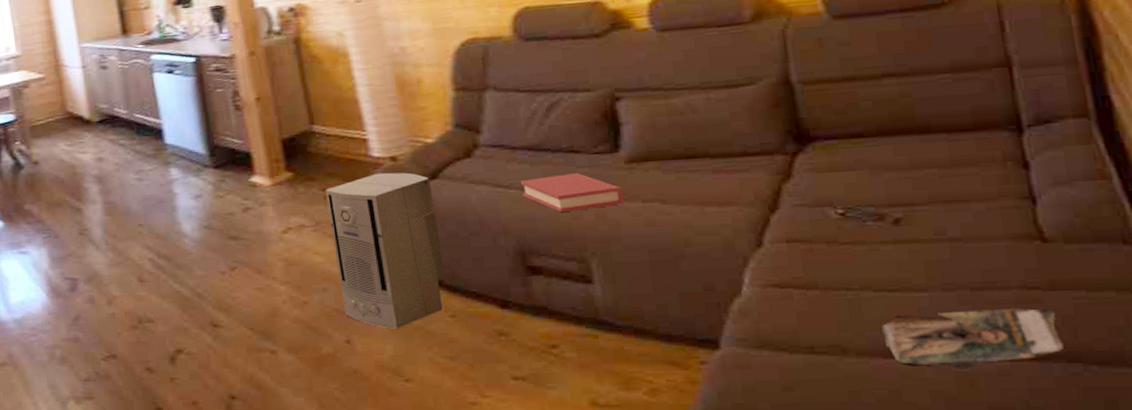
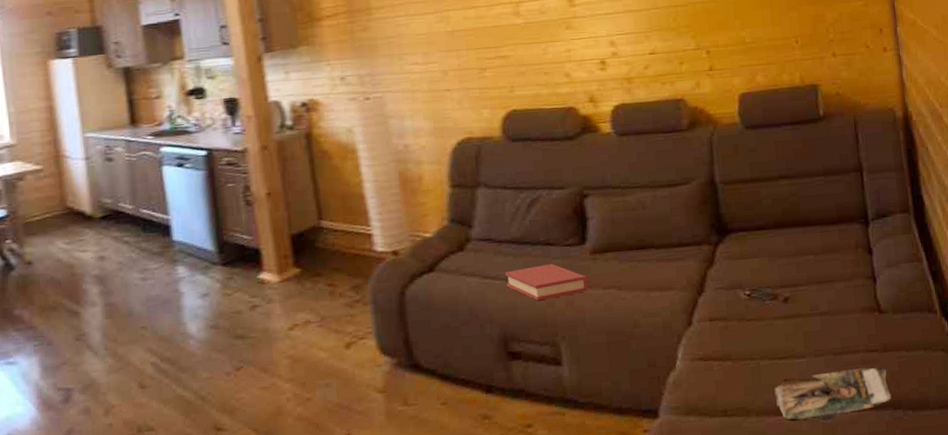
air purifier: present [325,172,445,329] -> none [331,266,438,420]

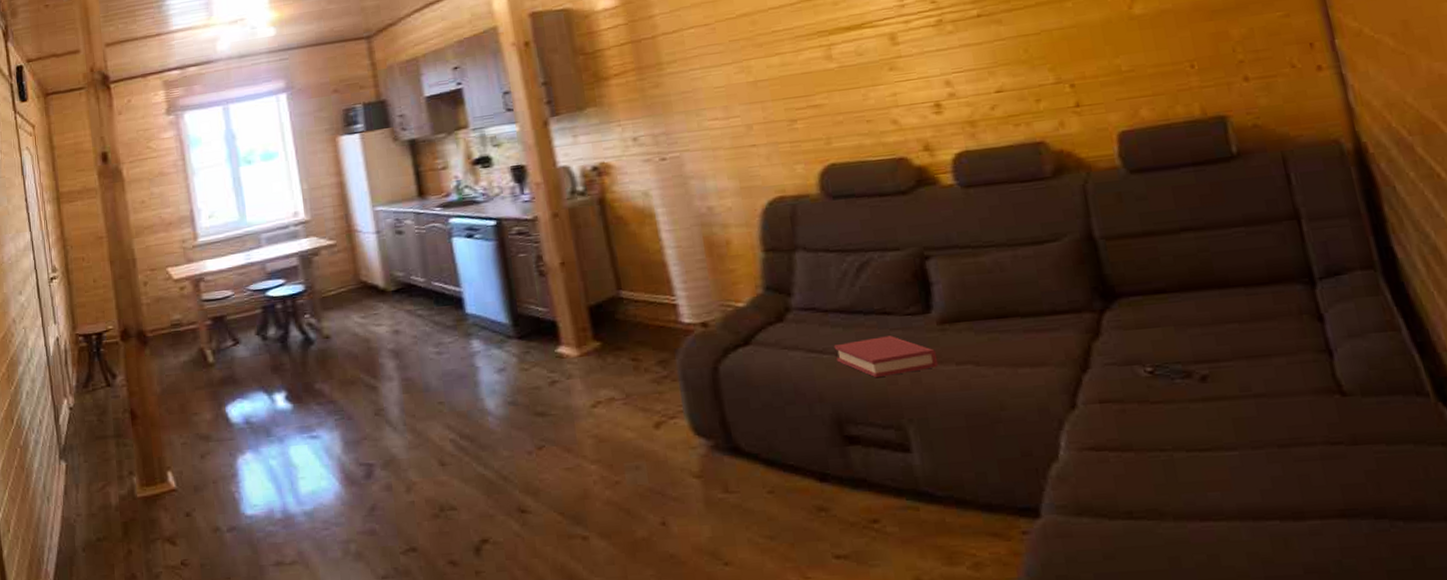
magazine: present [774,367,891,423] -> none [1196,463,1370,532]

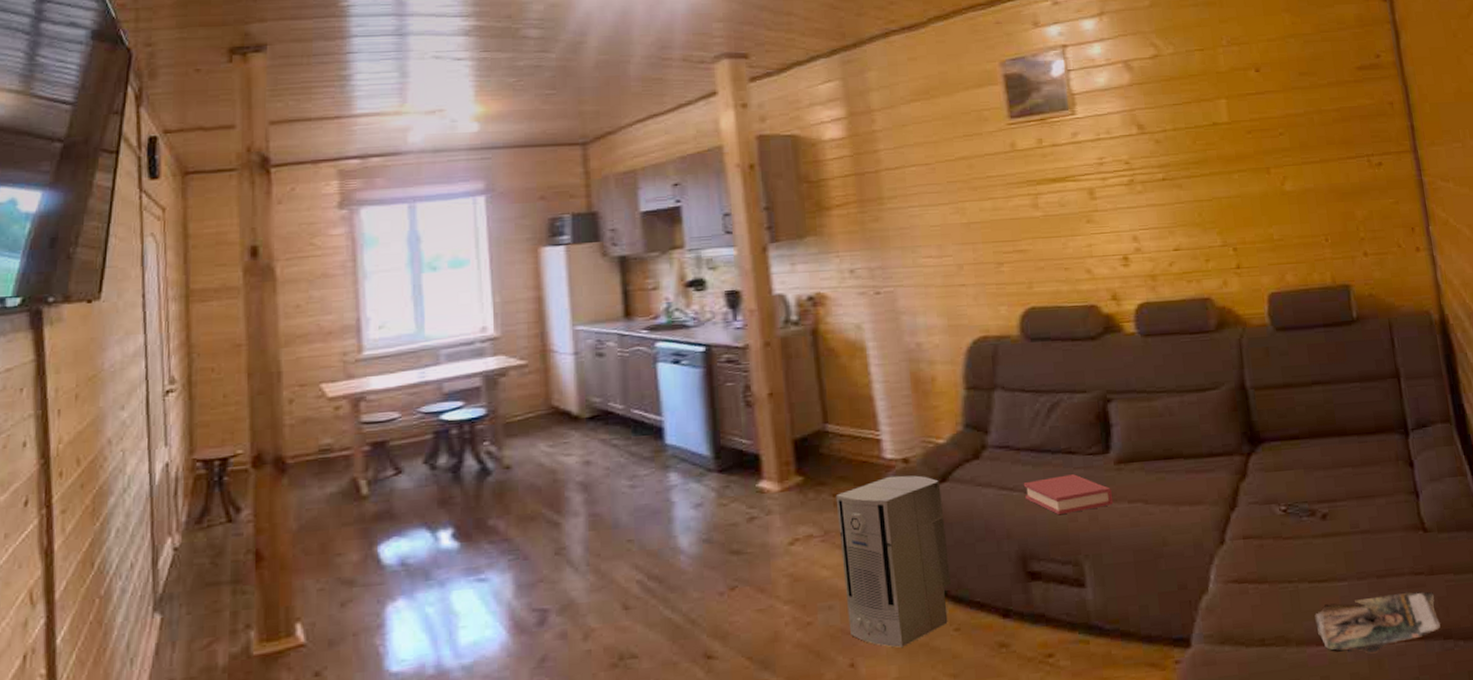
air purifier: none [634,339,761,508] -> present [835,475,951,648]
magazine: none [1196,463,1370,532] -> present [1315,591,1441,654]

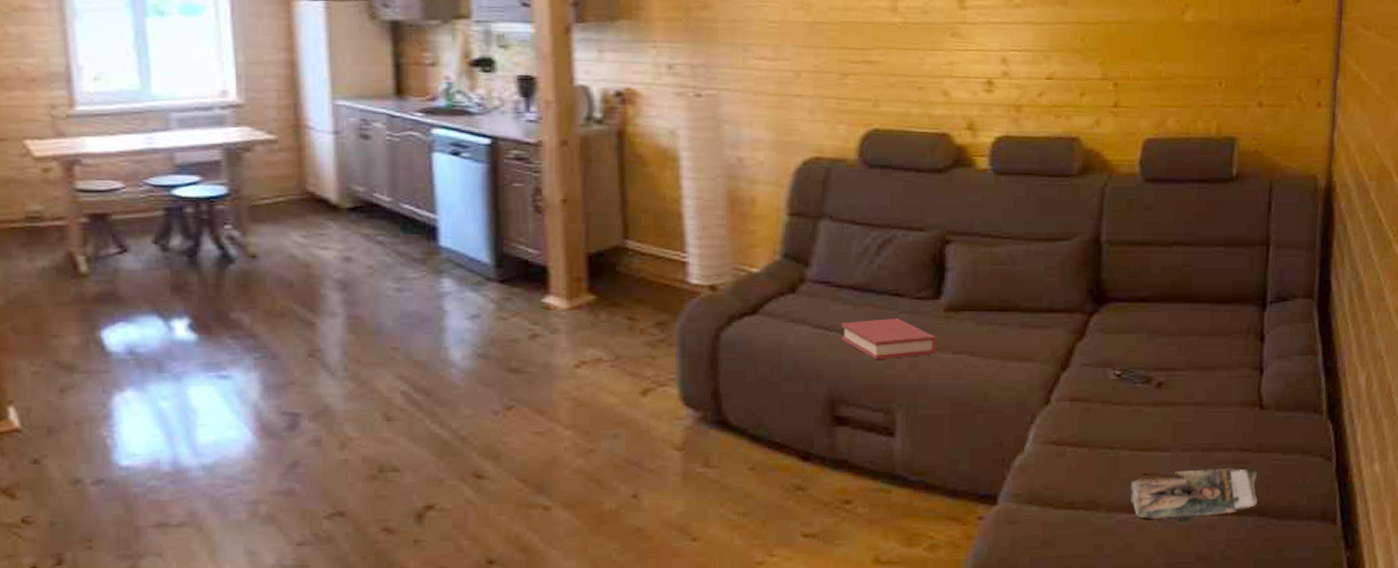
air purifier: present [835,475,951,648] -> none [630,303,751,482]

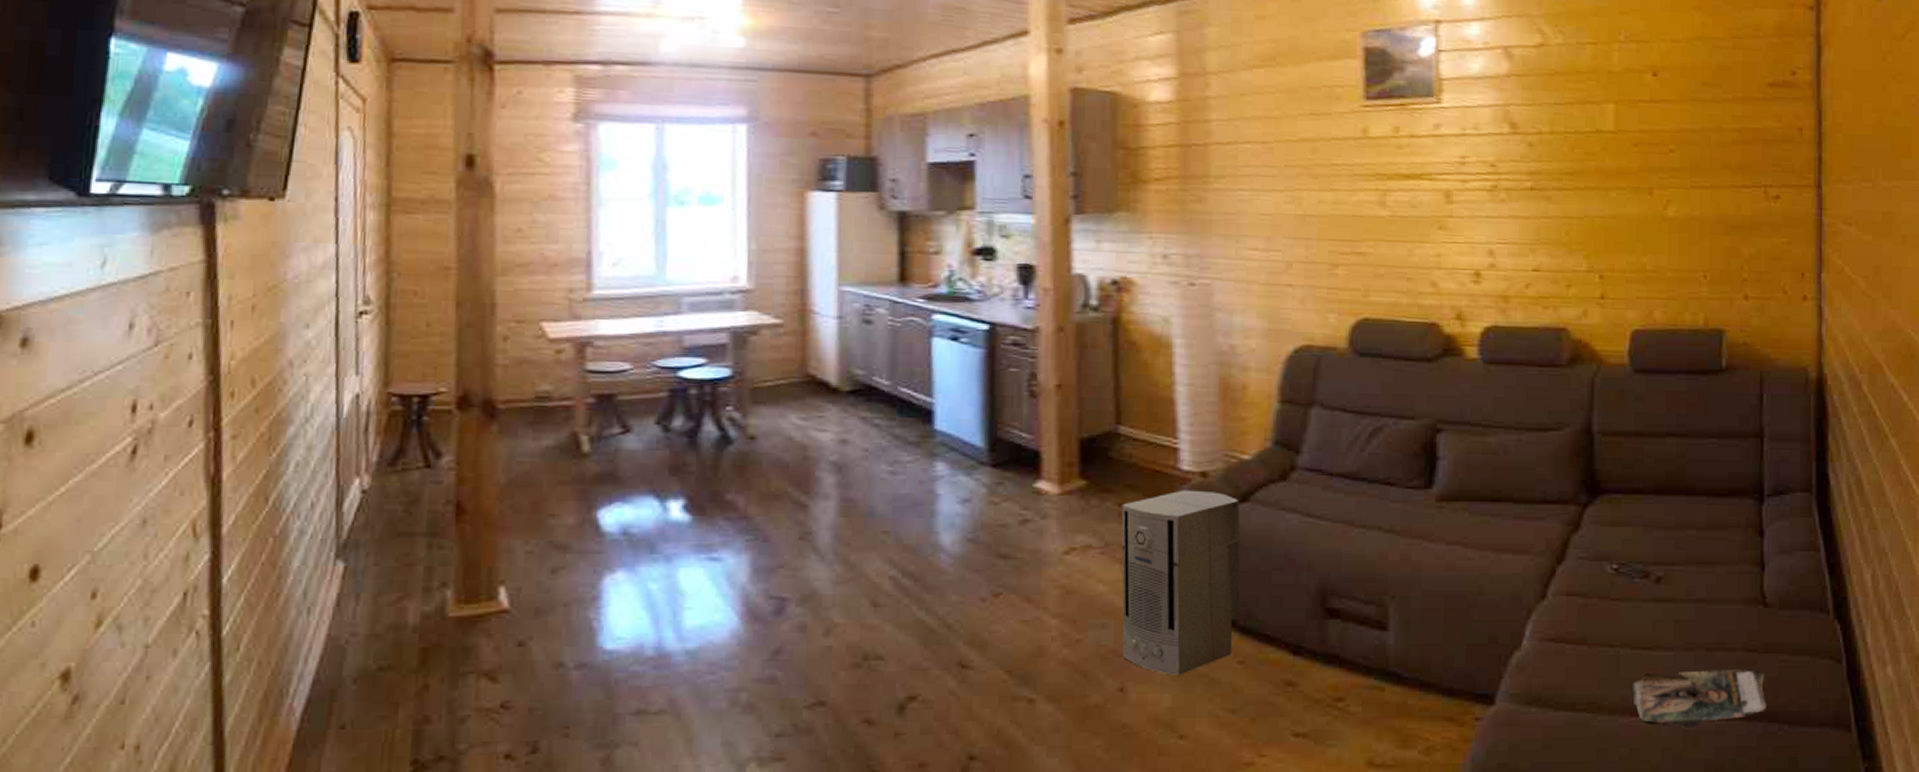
air purifier: none [630,303,751,482] -> present [1121,490,1241,675]
hardback book: present [841,318,938,360] -> none [1332,507,1430,551]

